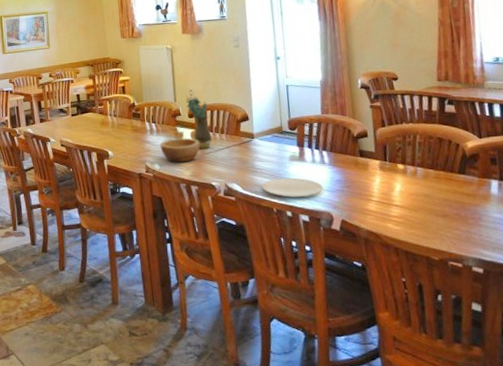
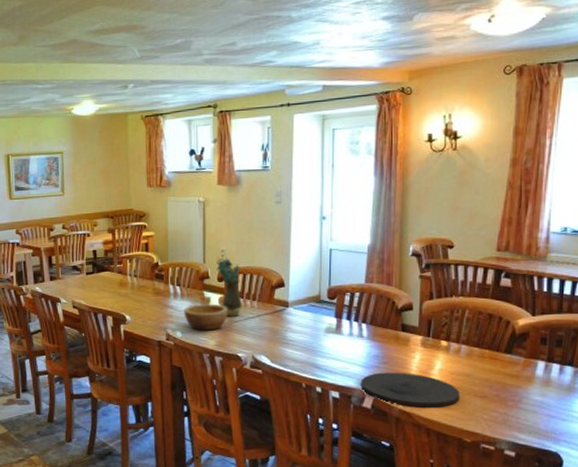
plate: present [261,177,323,198] -> none [292,351,358,372]
plate: none [327,195,422,228] -> present [360,372,460,408]

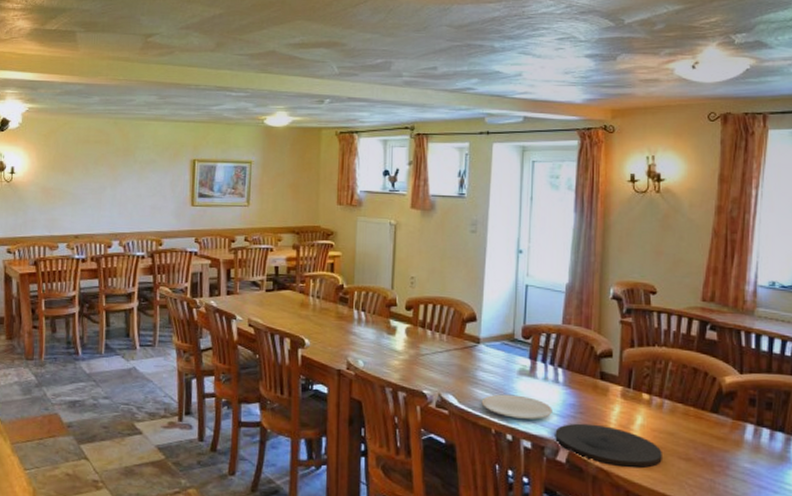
bowl: present [183,303,229,331] -> none [367,333,416,363]
vase: present [216,256,242,317] -> none [405,283,431,349]
plate: none [292,351,358,372] -> present [481,394,552,419]

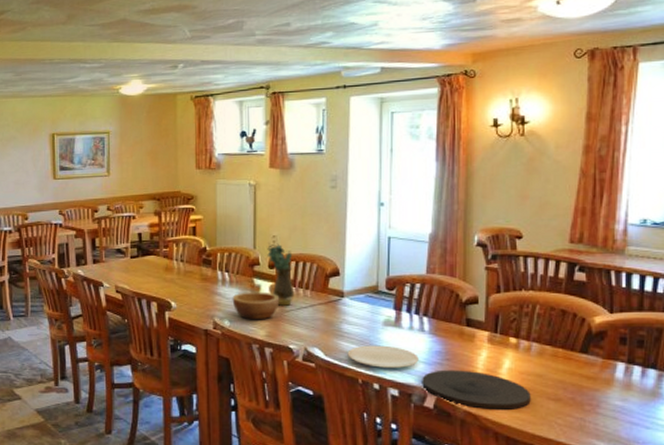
bowl: none [367,333,416,363] -> present [232,292,280,320]
vase: none [405,283,431,349] -> present [267,242,295,306]

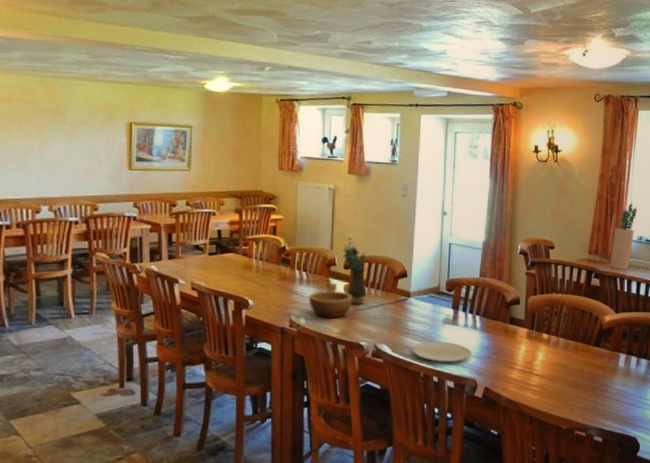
plate: present [422,369,531,409] -> none [473,362,558,397]
vase: none [599,176,639,262] -> present [609,201,637,271]

